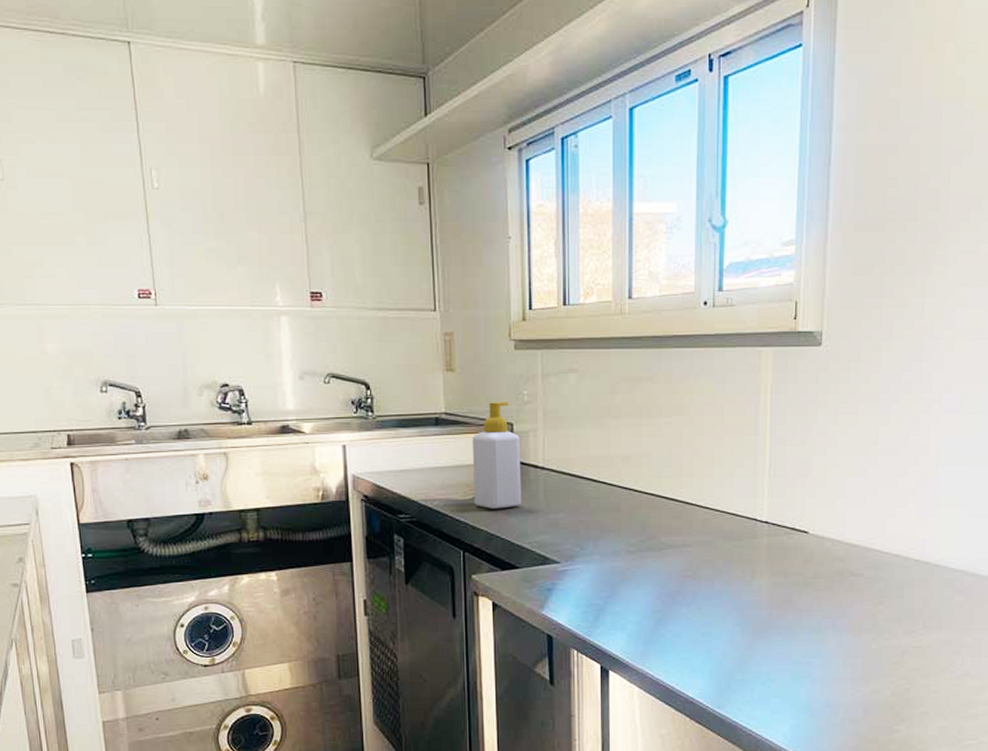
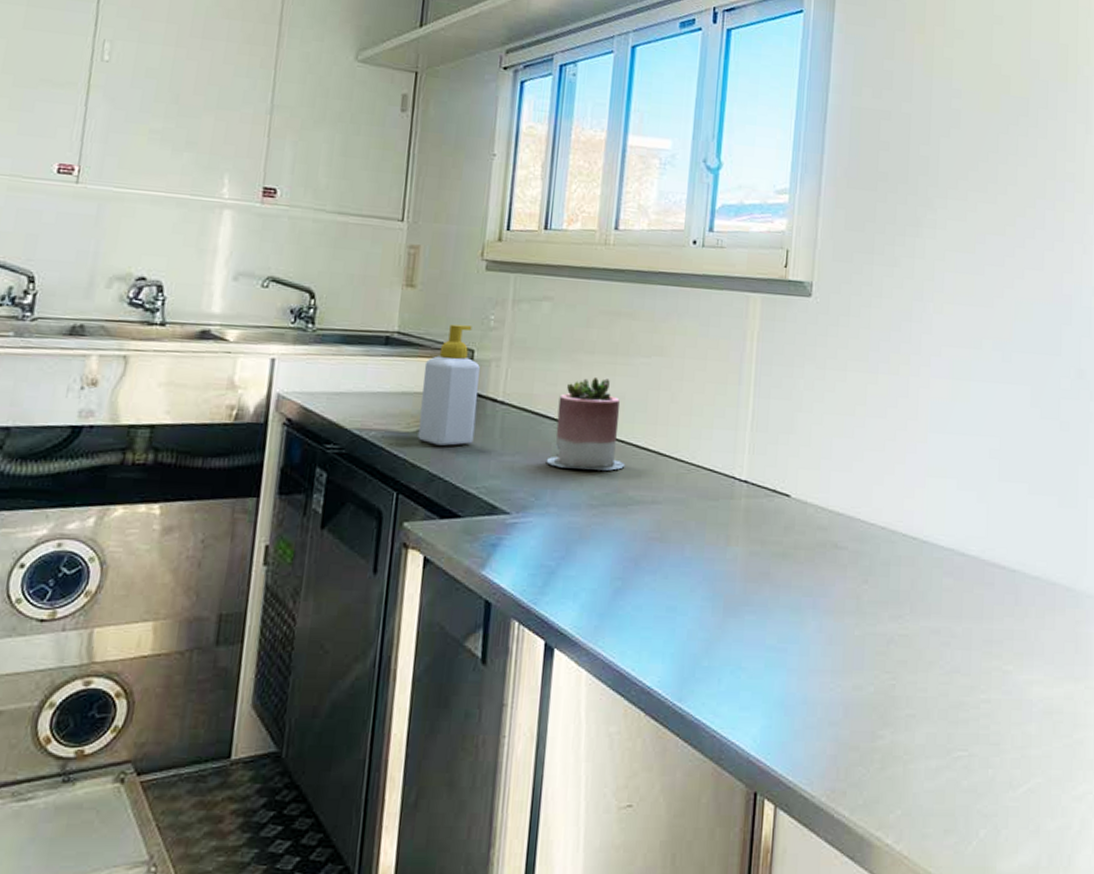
succulent planter: none [586,438,657,521] -> present [546,376,626,471]

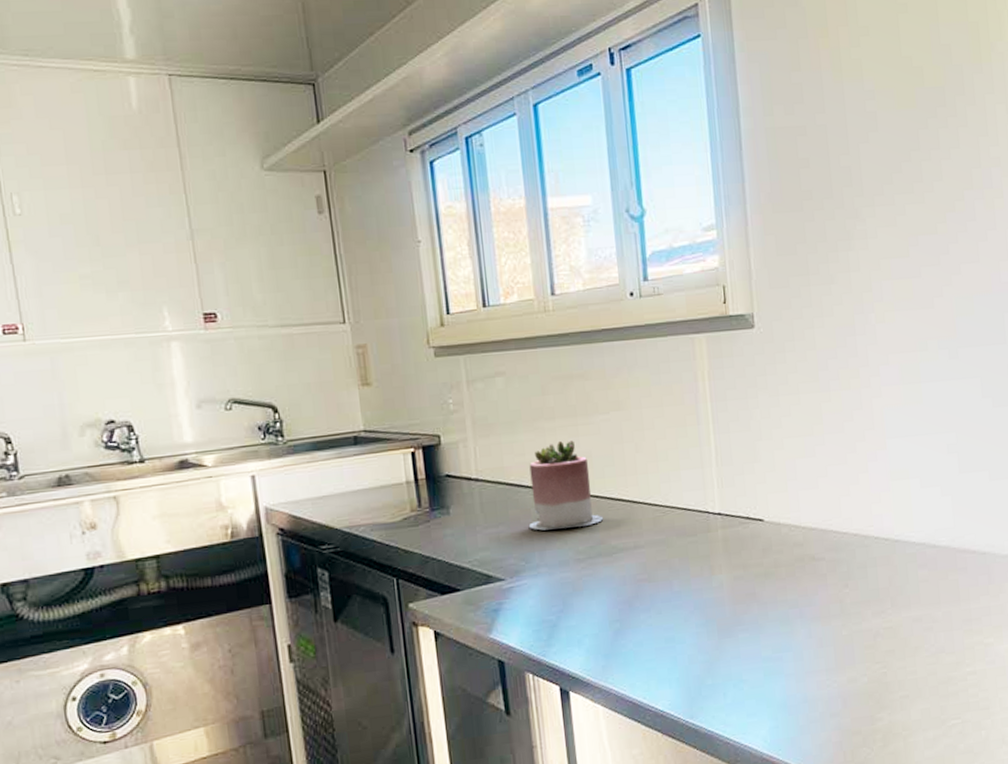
soap bottle: present [418,324,480,446] -> none [396,413,457,530]

